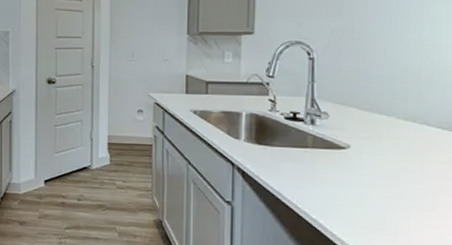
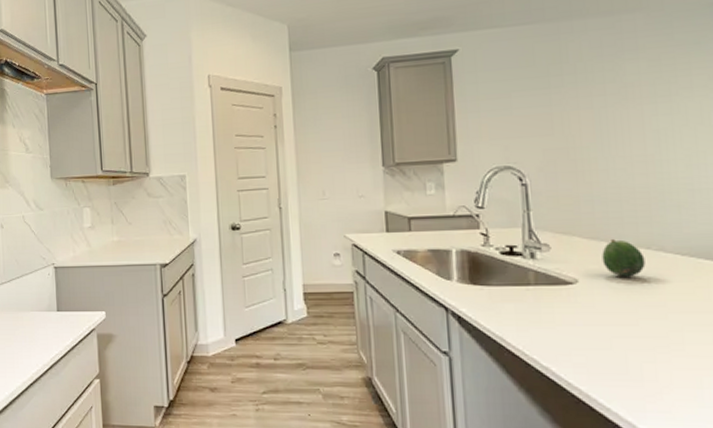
fruit: none [373,112,410,146] -> present [602,239,646,277]

